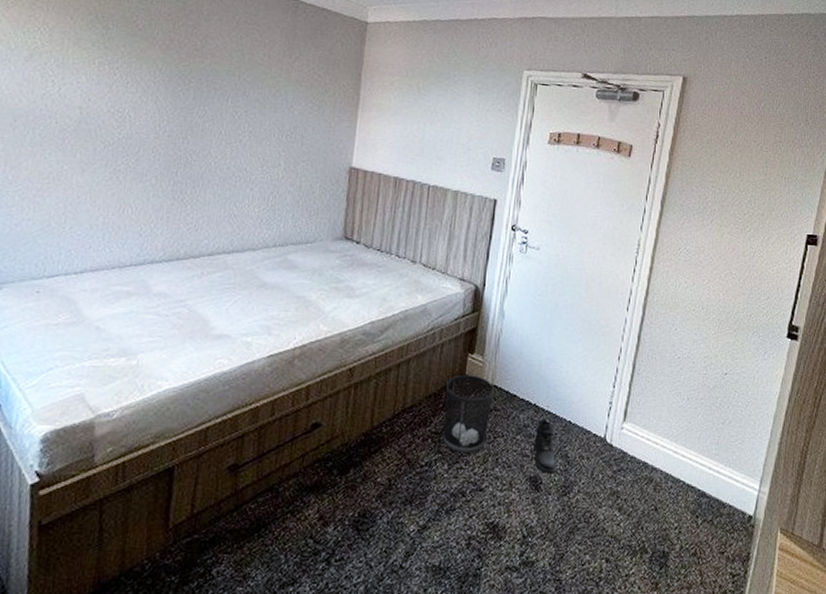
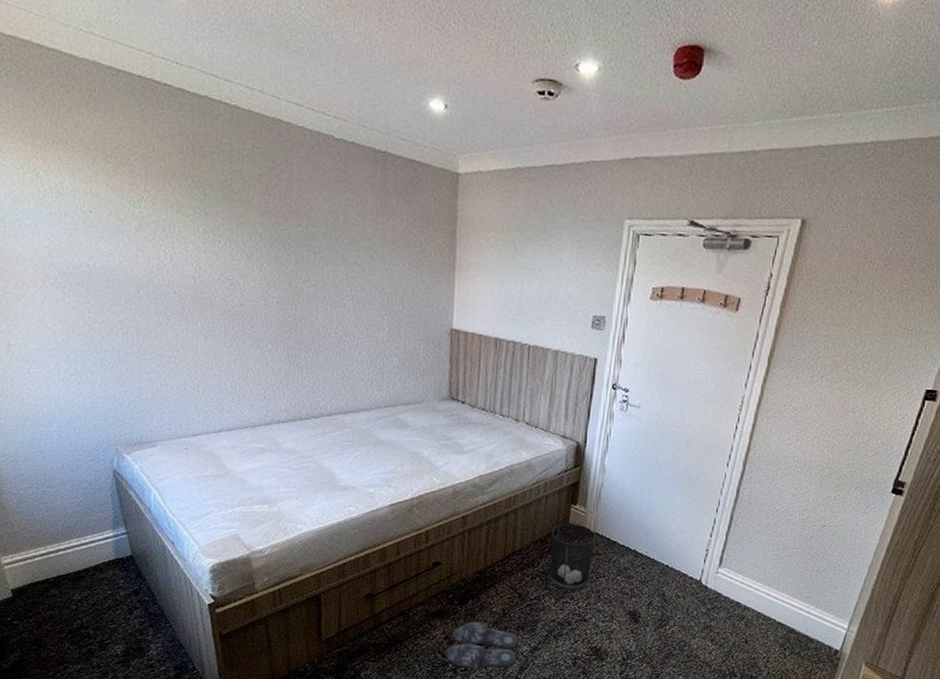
slippers: none [318,495,405,557] -> present [445,621,518,668]
boot: present [533,417,556,474] -> none [633,562,654,610]

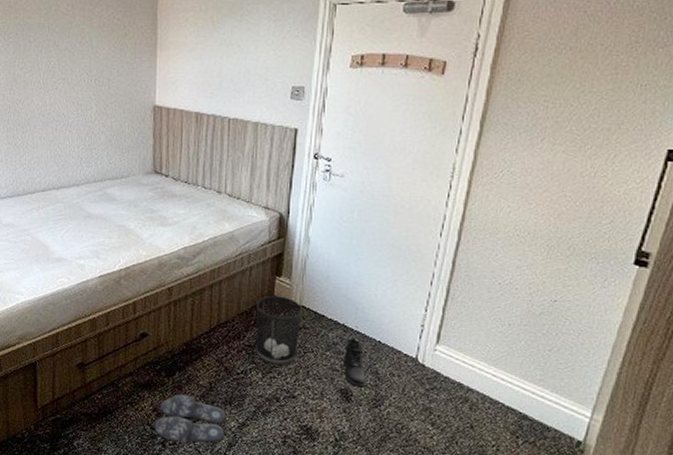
boot: none [633,562,654,610] -> present [343,337,367,388]

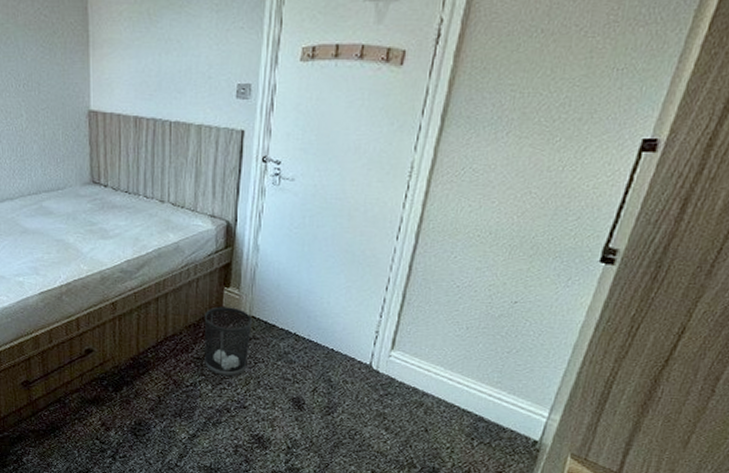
slippers: present [154,394,226,443] -> none [103,408,176,455]
boot: present [343,337,367,388] -> none [295,345,319,396]

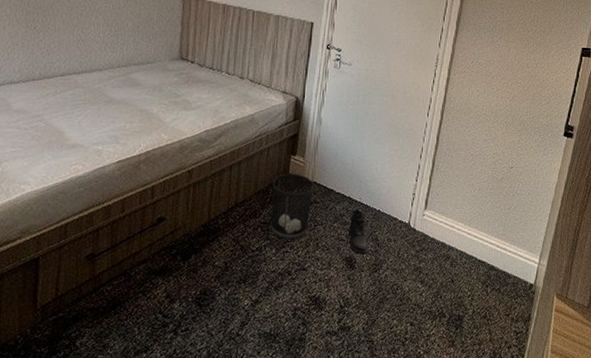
boot: none [295,345,319,396] -> present [348,208,368,255]

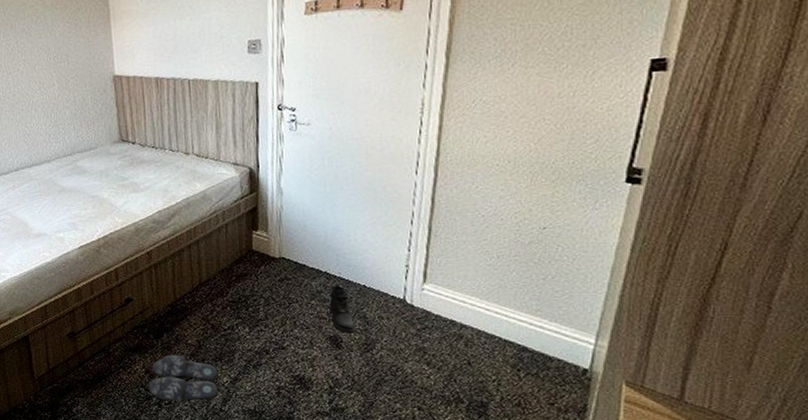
slippers: none [166,277,240,328] -> present [148,354,219,401]
waste bin: present [270,173,314,240] -> none [235,250,283,318]

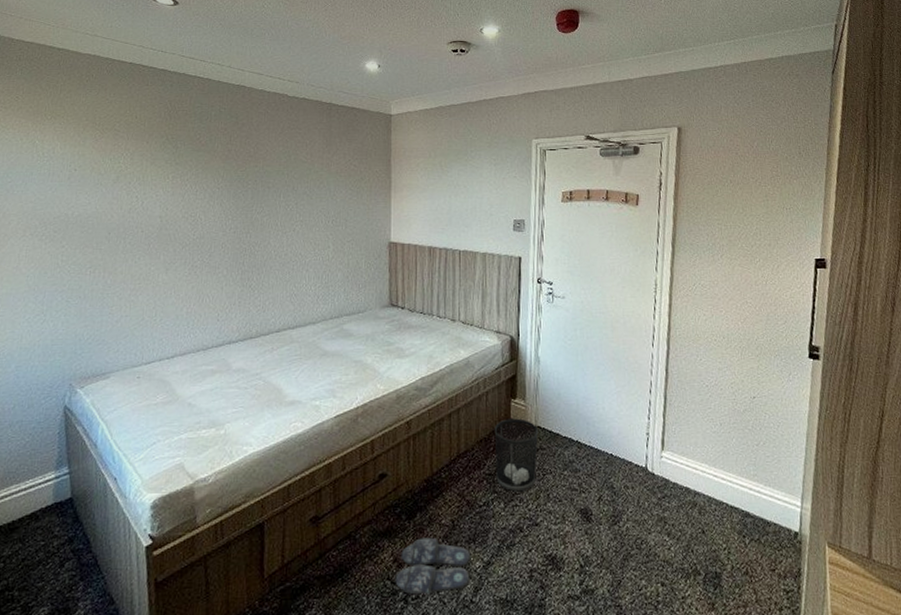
waste bin: none [235,250,283,318] -> present [494,418,538,492]
boot: present [329,284,356,333] -> none [580,453,604,505]

